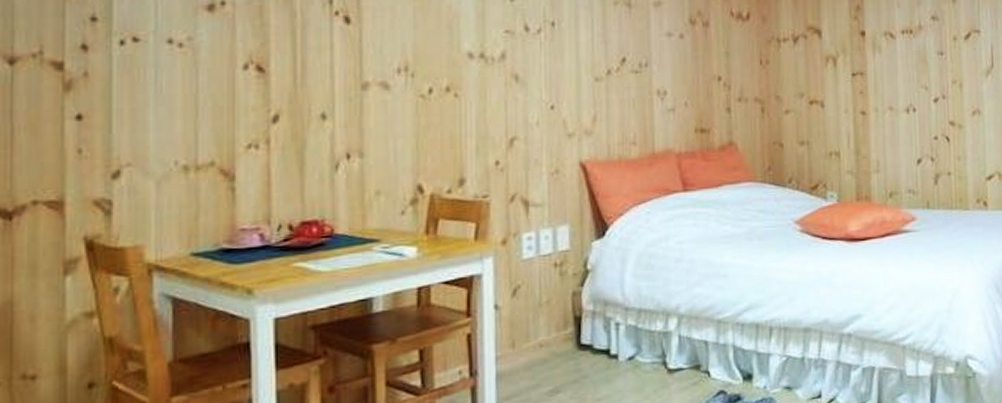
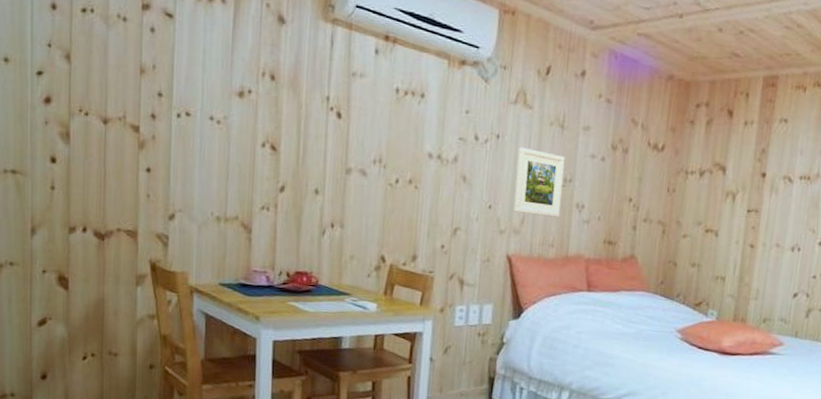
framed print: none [579,33,639,110] -> present [513,147,565,218]

